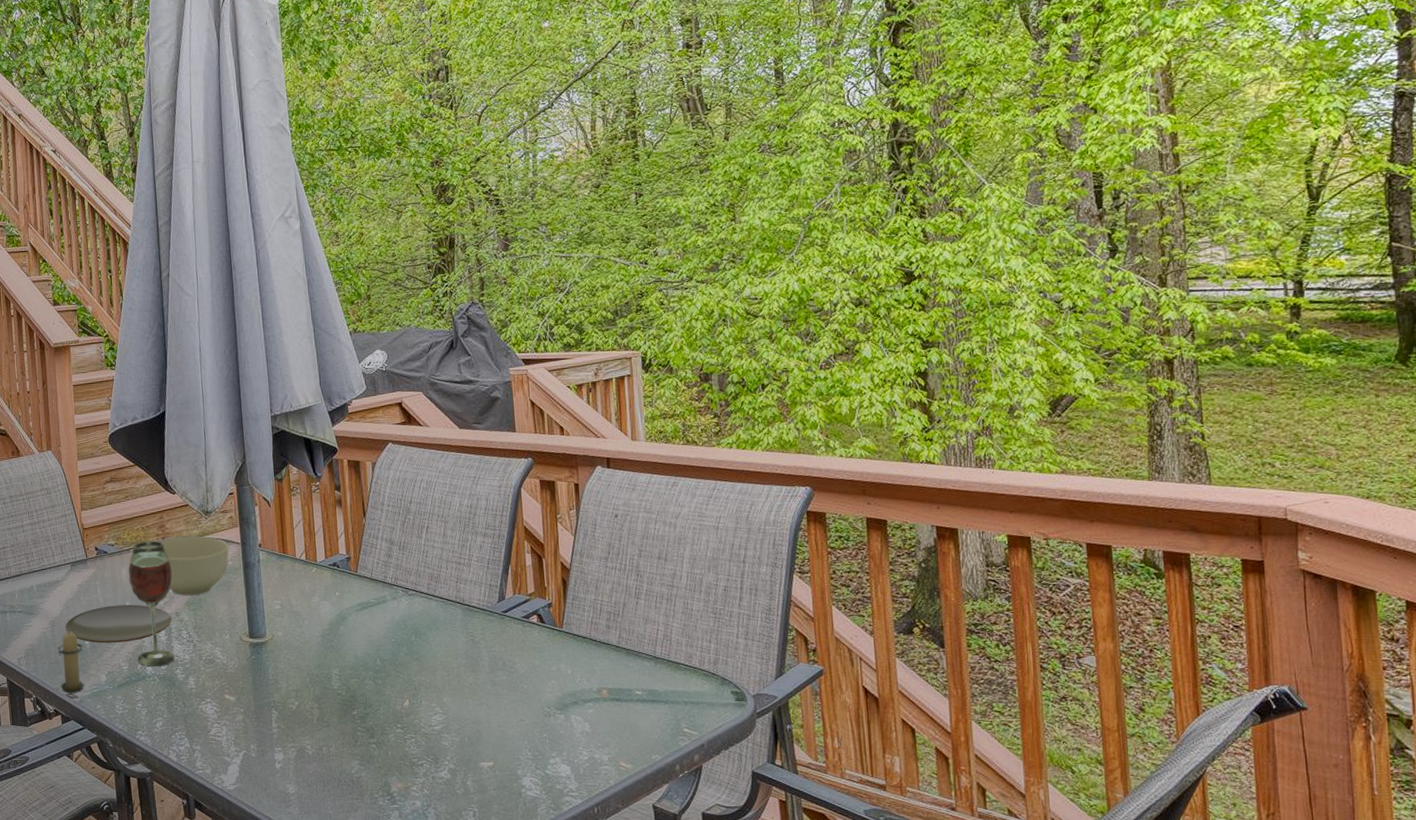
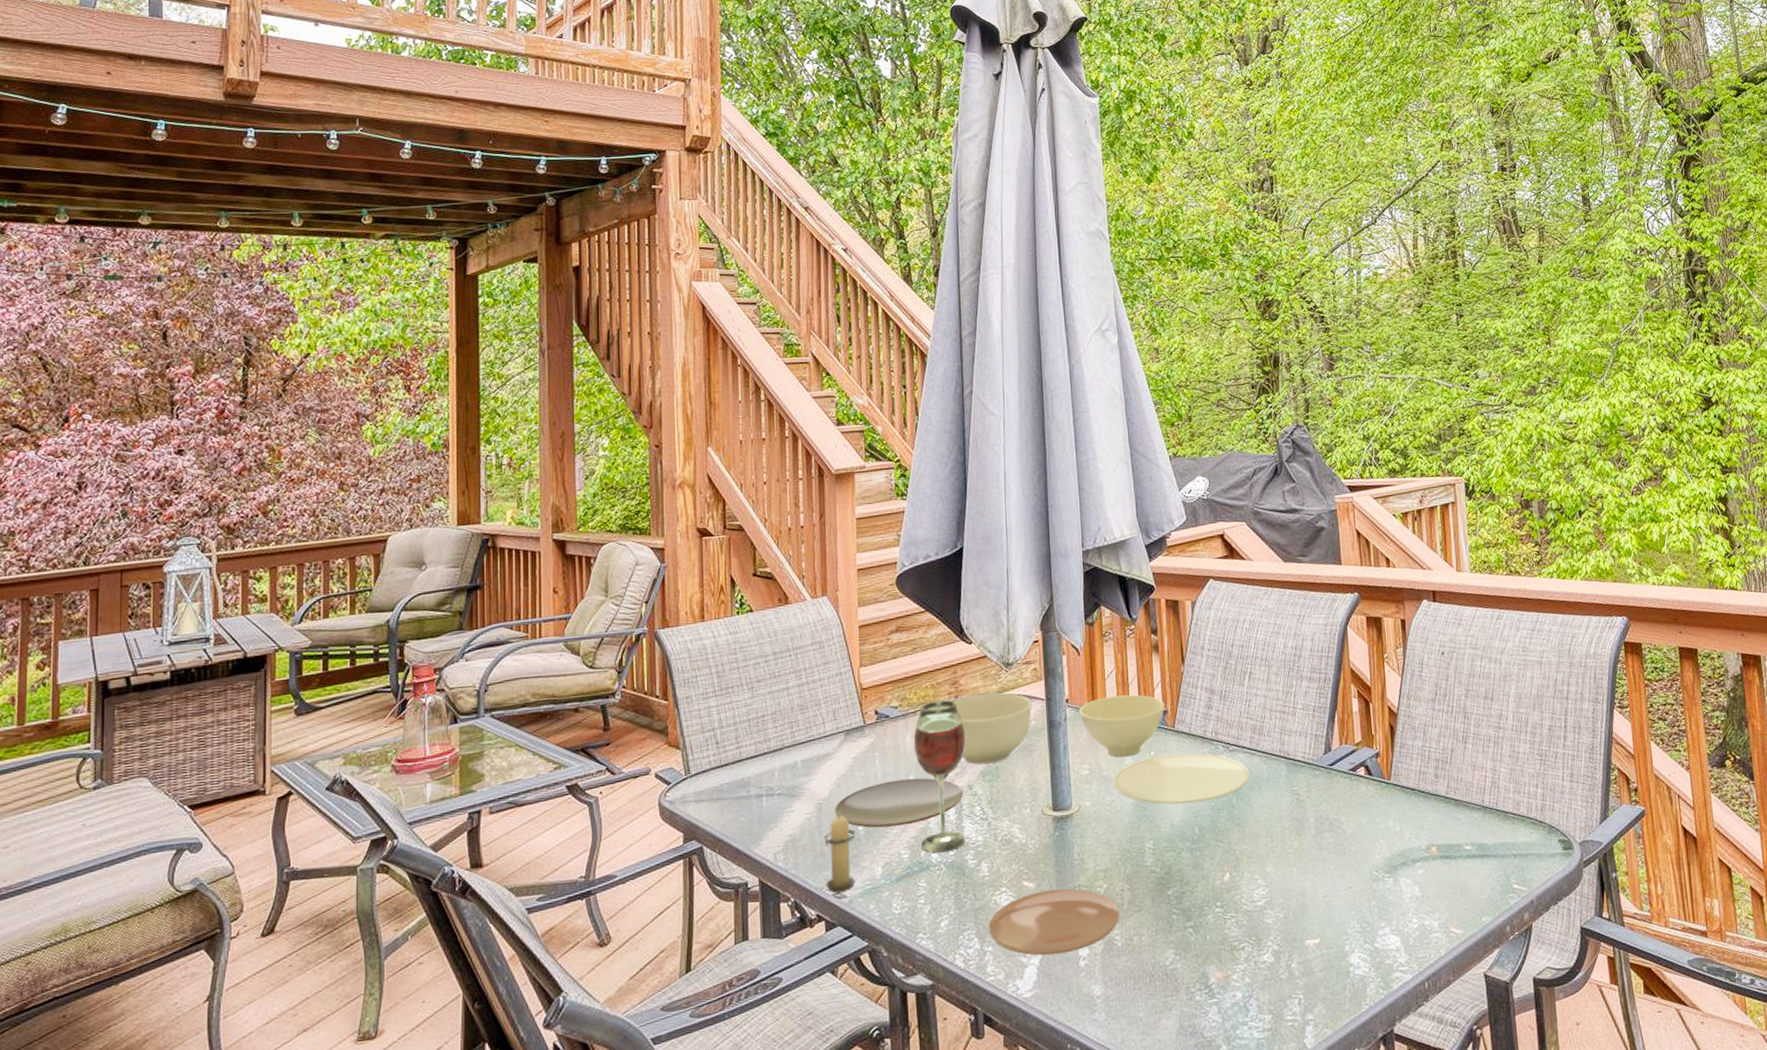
plate: none [196,703,311,757] -> present [989,888,1120,956]
bowl: none [271,542,349,596] -> present [1079,694,1165,757]
plate: none [302,595,428,639] -> present [1112,753,1250,805]

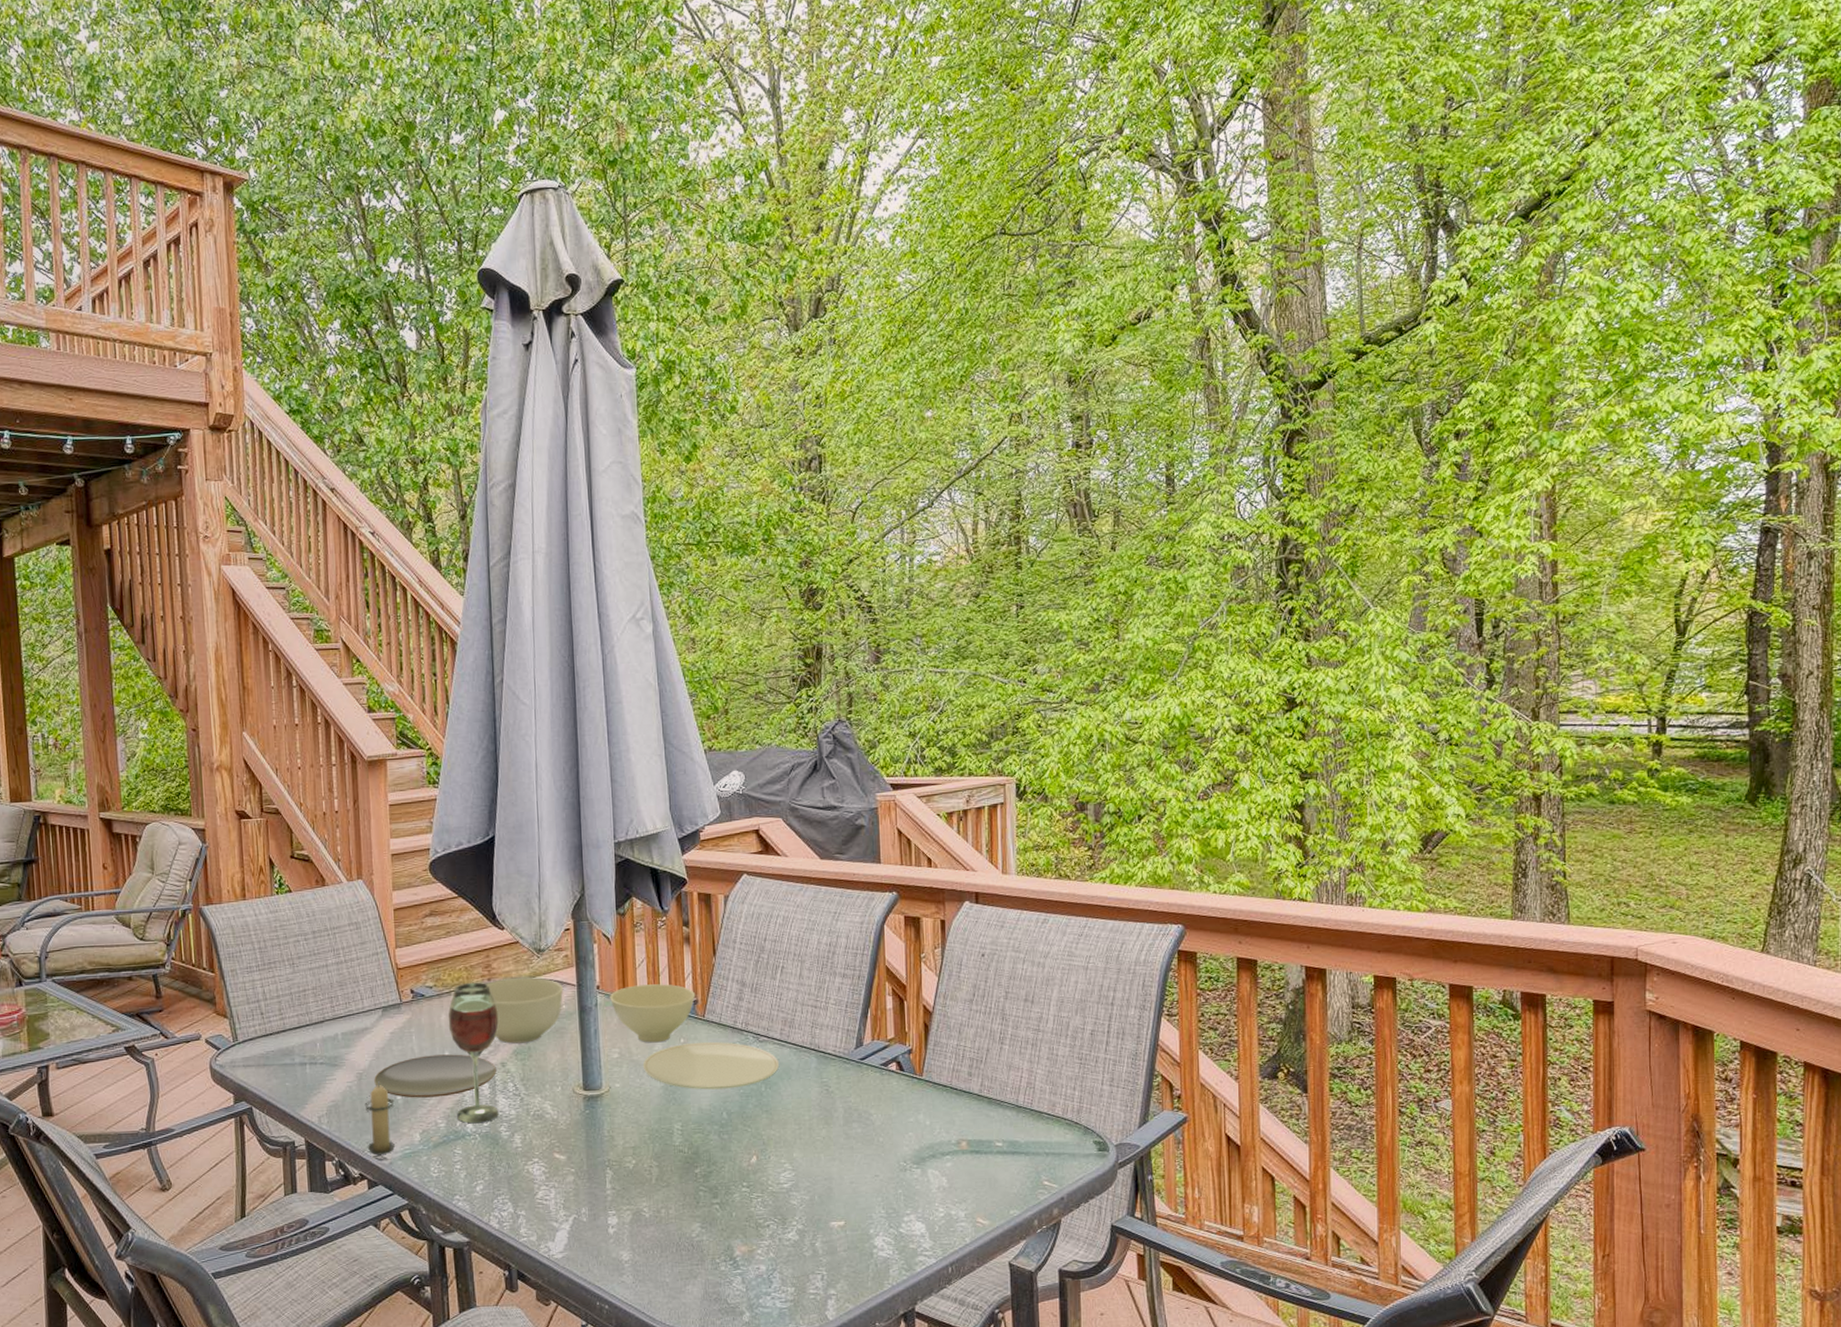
plate: present [989,888,1120,956] -> none [521,1162,648,1222]

